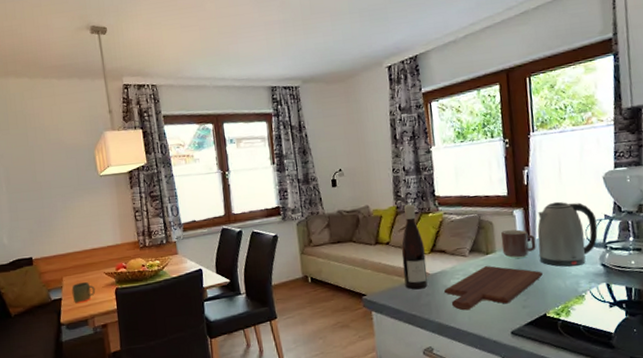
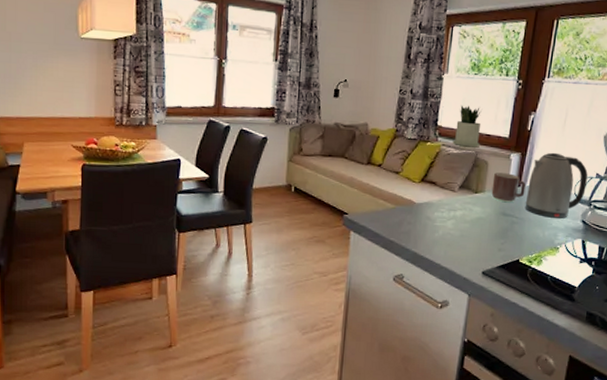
mug: present [71,282,96,304] -> none [33,152,60,174]
bottle: present [401,204,428,290] -> none [388,129,416,217]
cutting board: present [444,266,543,310] -> none [426,204,525,245]
planter: none [453,171,482,212] -> present [452,105,482,148]

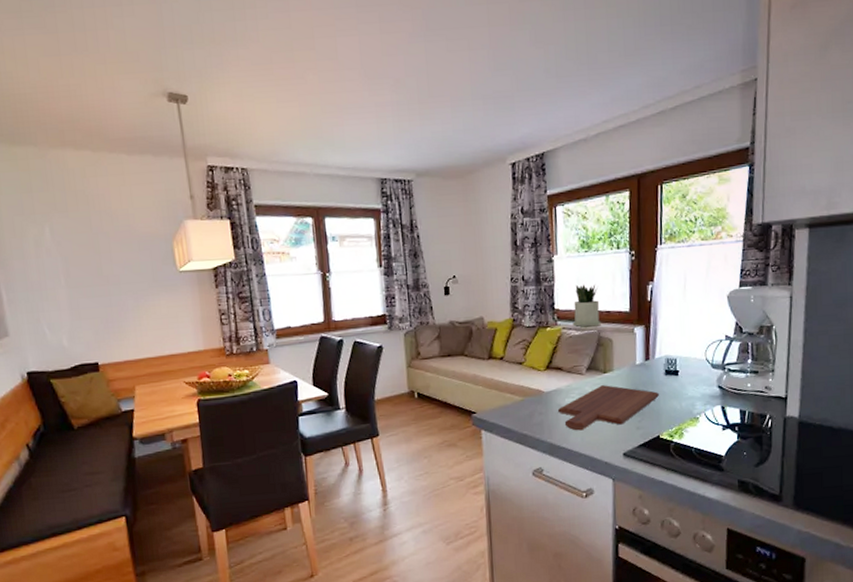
cutting board: none [426,204,525,245] -> present [558,385,659,431]
mug: present [491,172,526,203] -> none [619,348,655,379]
kettle: present [524,152,588,219] -> none [656,320,717,388]

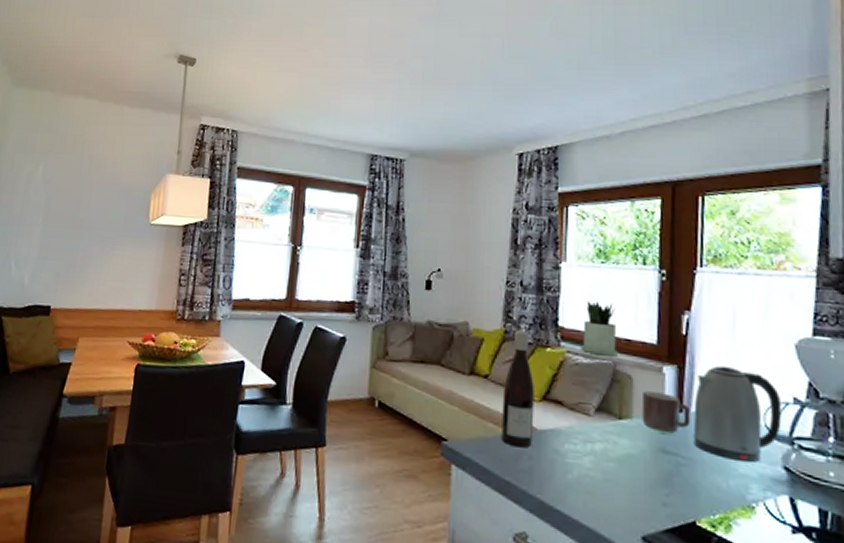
bottle: none [515,317,542,408] -> present [500,330,534,448]
cutting board: present [558,385,659,431] -> none [554,435,696,495]
mug: none [619,348,655,379] -> present [641,391,691,435]
kettle: none [656,320,717,388] -> present [693,365,782,462]

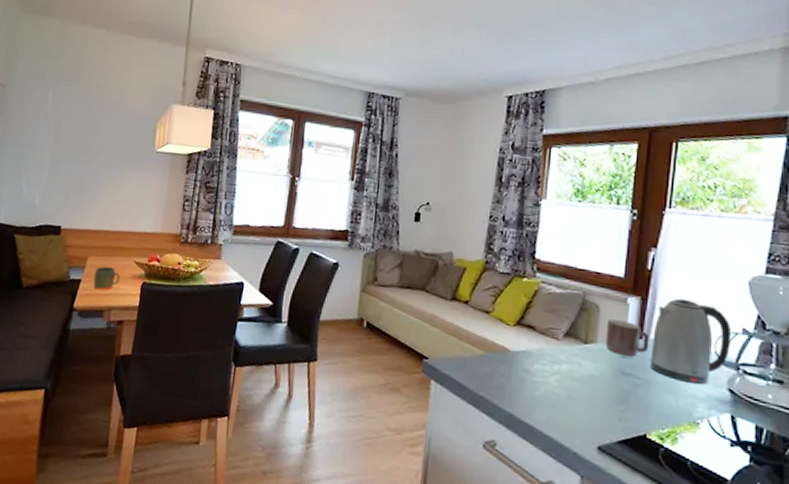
mug: none [84,348,113,374] -> present [93,266,121,290]
bottle: present [500,330,534,448] -> none [476,261,510,367]
planter: present [580,300,619,356] -> none [554,236,589,287]

